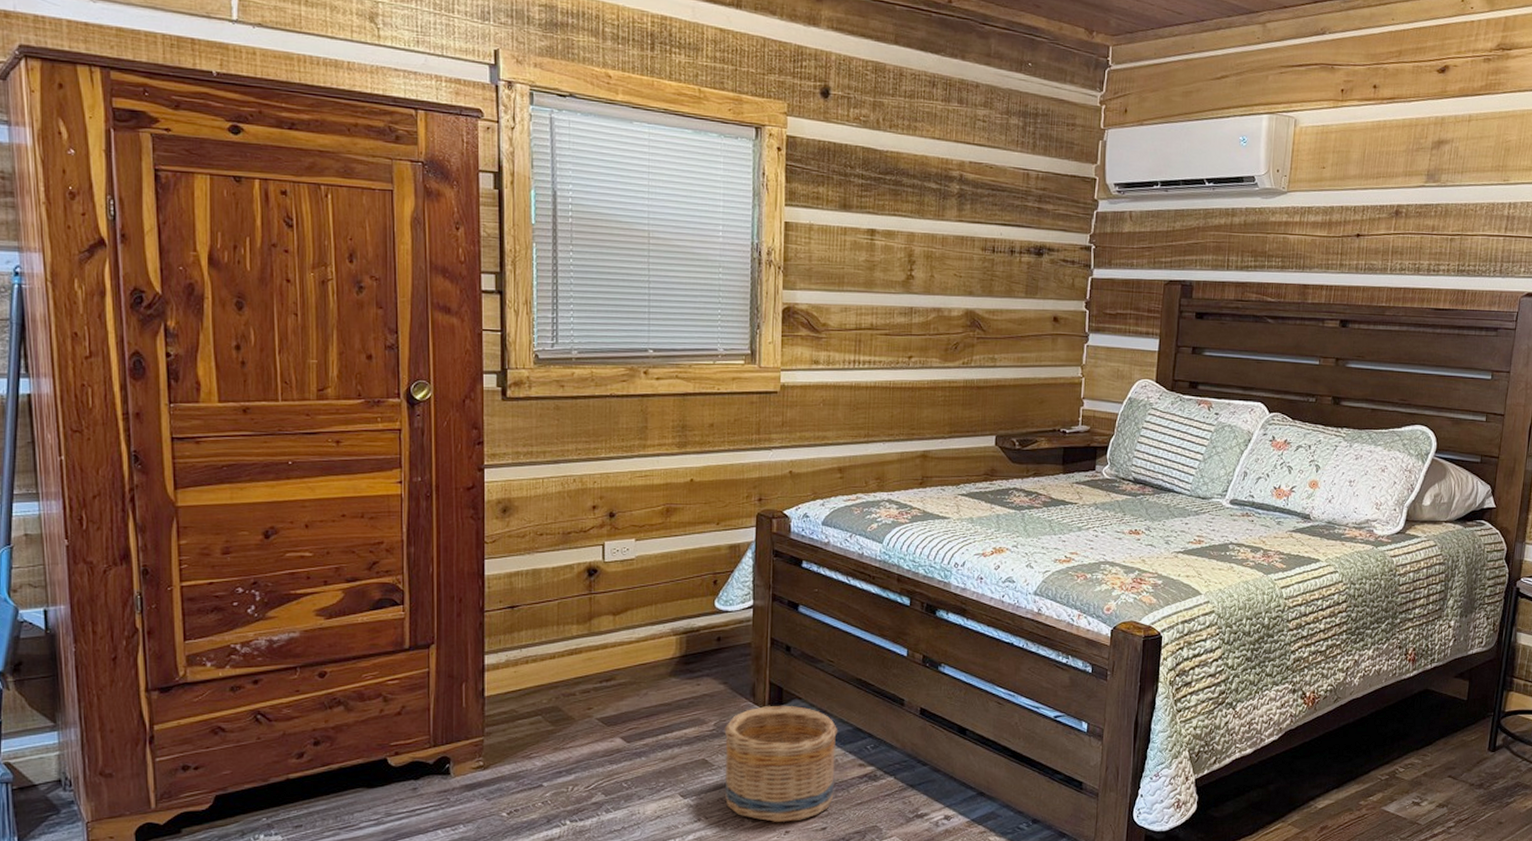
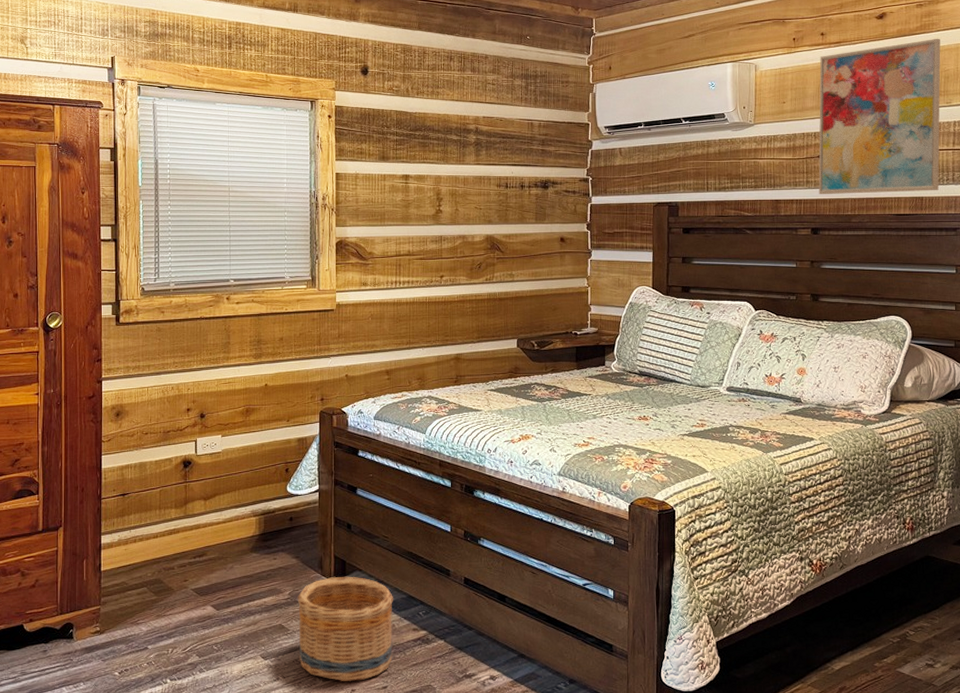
wall art: none [1352,101,1505,284] -> present [818,38,941,195]

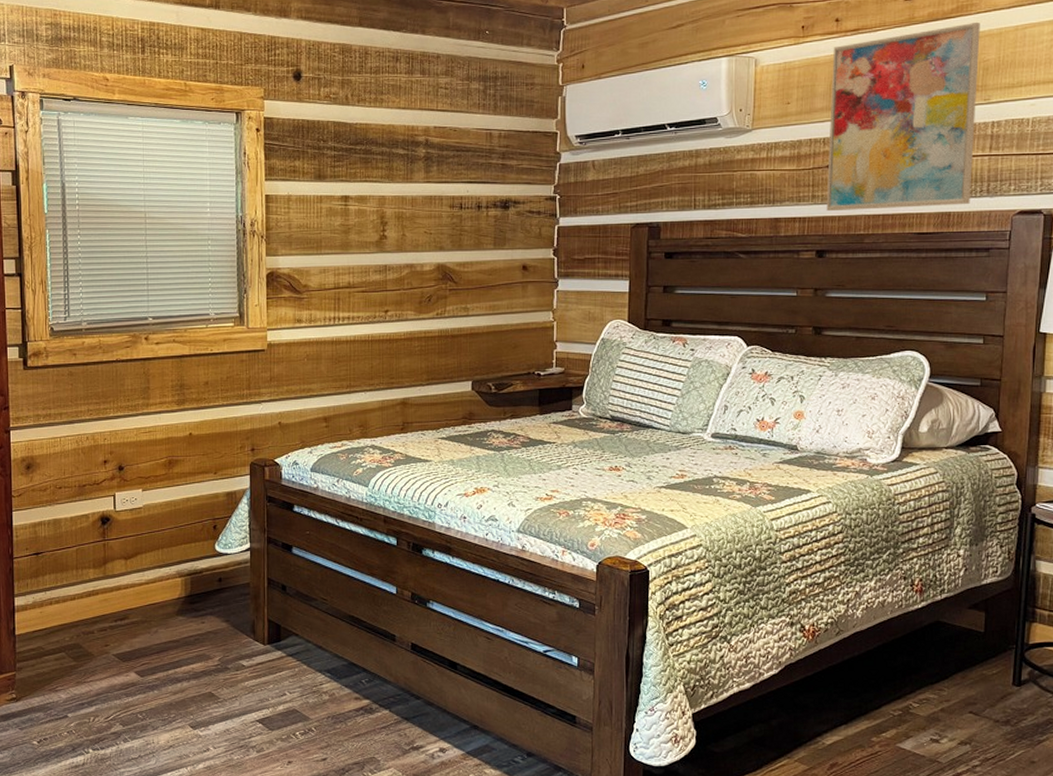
basket: present [297,576,394,681] -> none [228,641,334,752]

